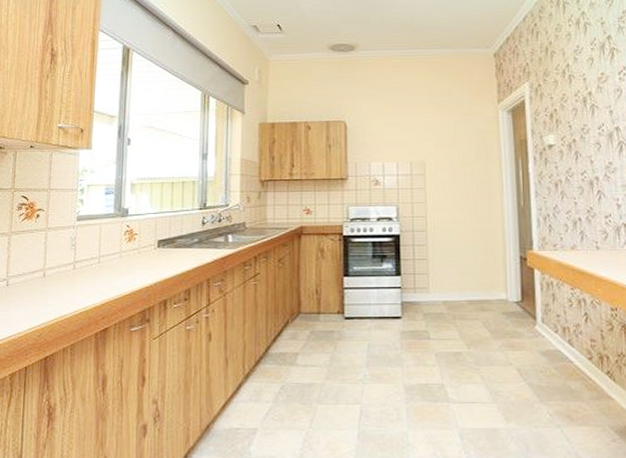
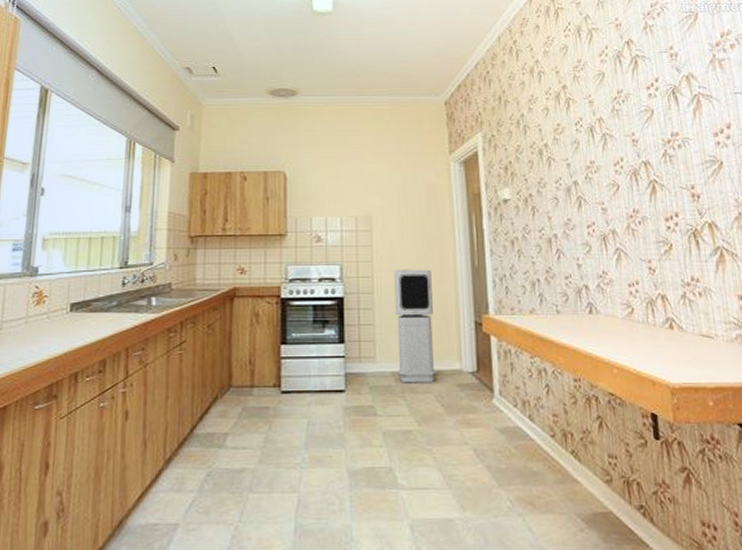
air purifier: none [446,209,485,311] -> present [394,269,437,383]

